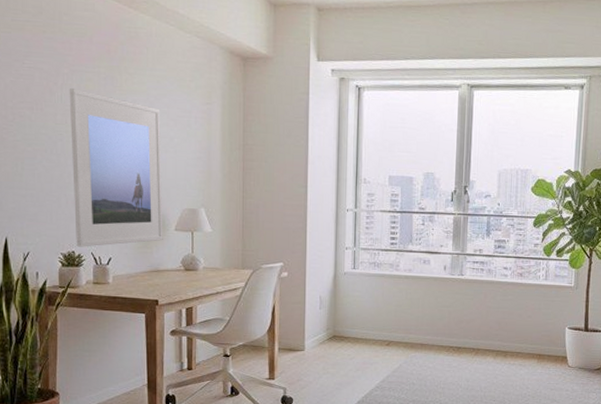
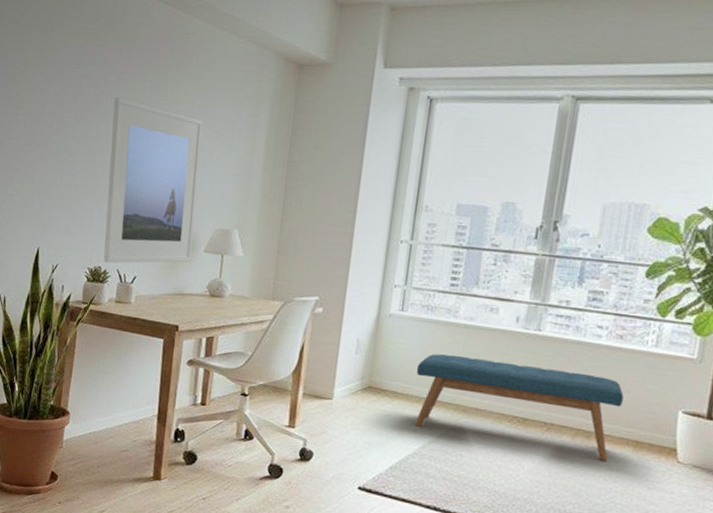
bench: none [371,301,527,373] -> present [414,353,624,461]

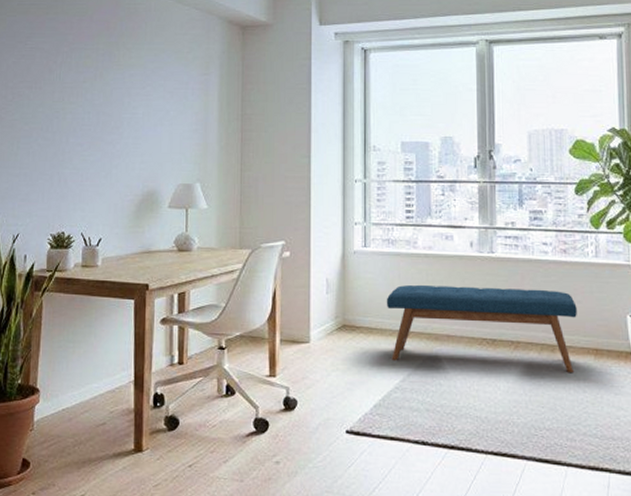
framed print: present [103,97,203,263] -> none [66,66,157,228]

